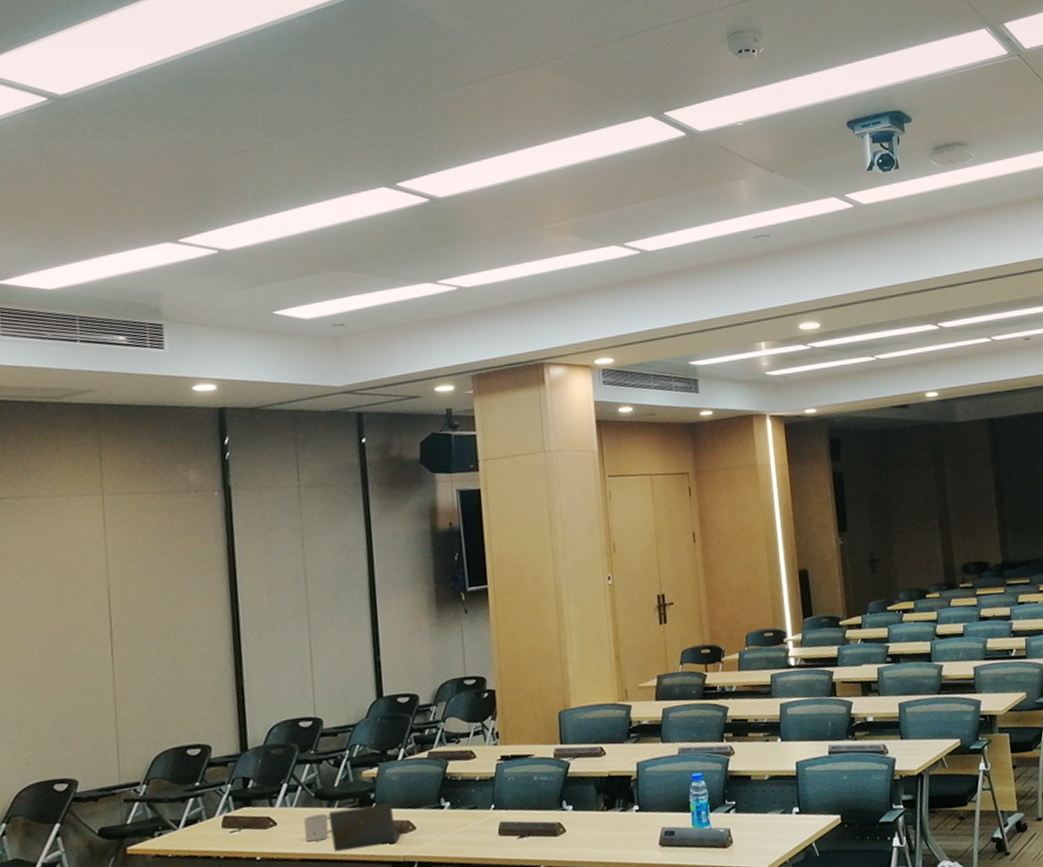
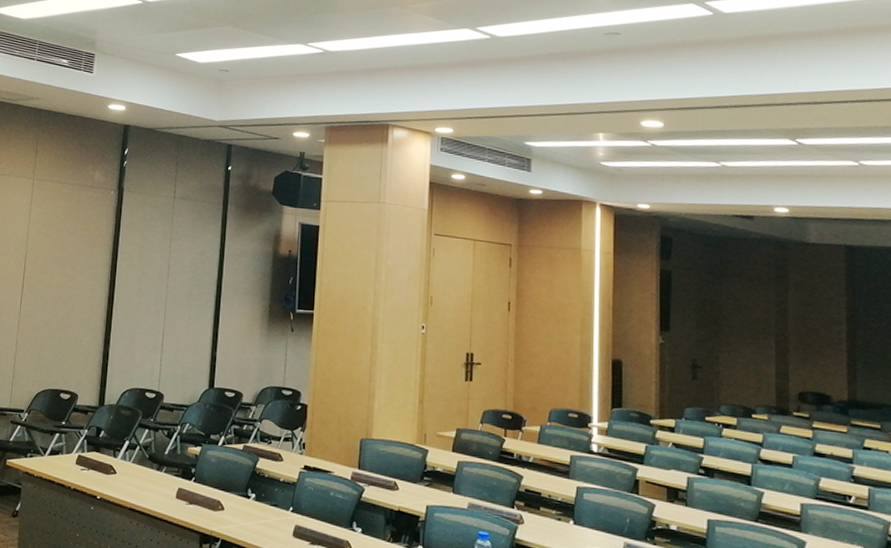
mug: present [303,813,333,842] -> none [135,473,158,497]
laptop: present [328,803,402,853] -> none [156,474,212,518]

